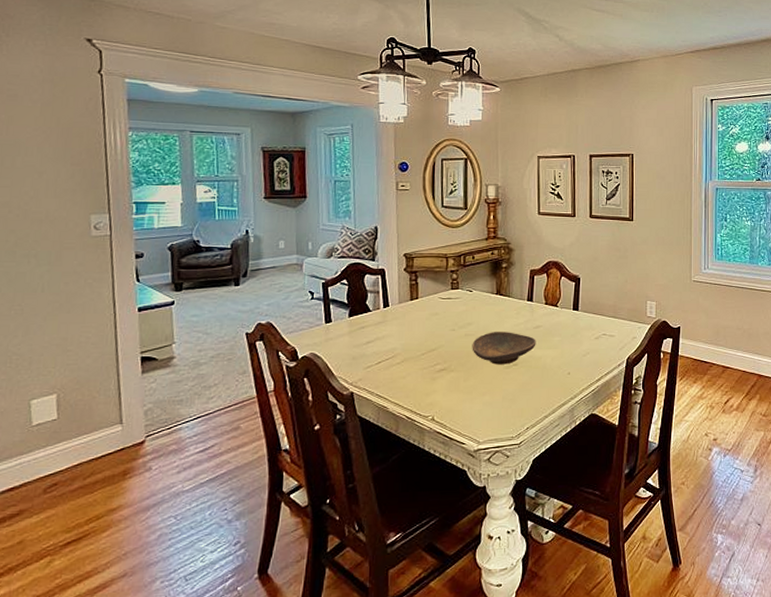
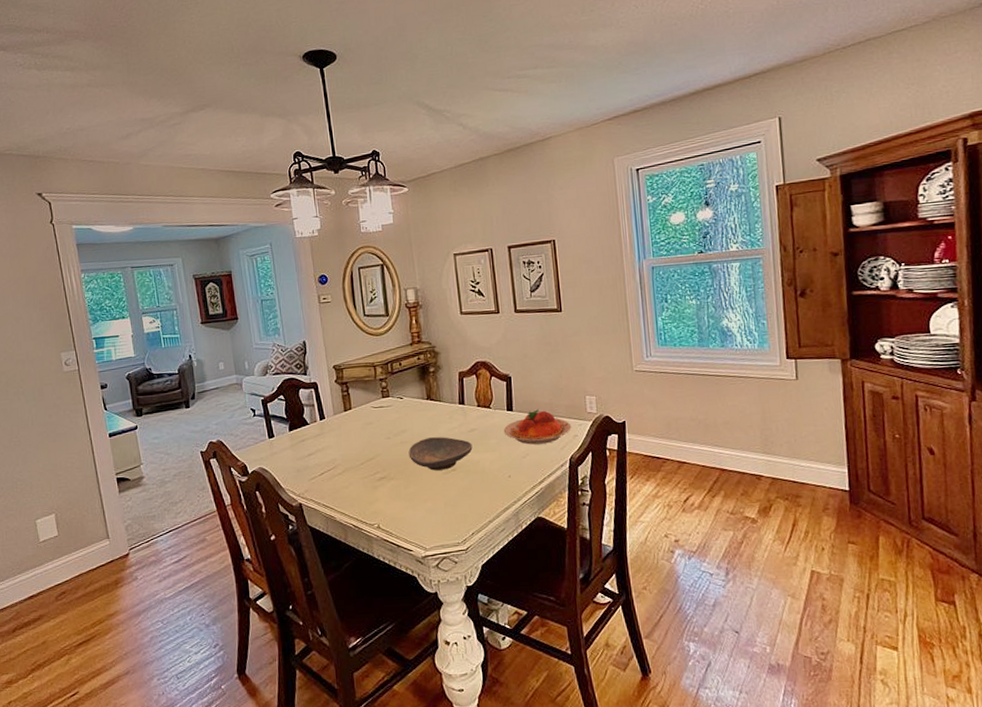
plate: none [567,309,631,344] -> present [503,408,572,445]

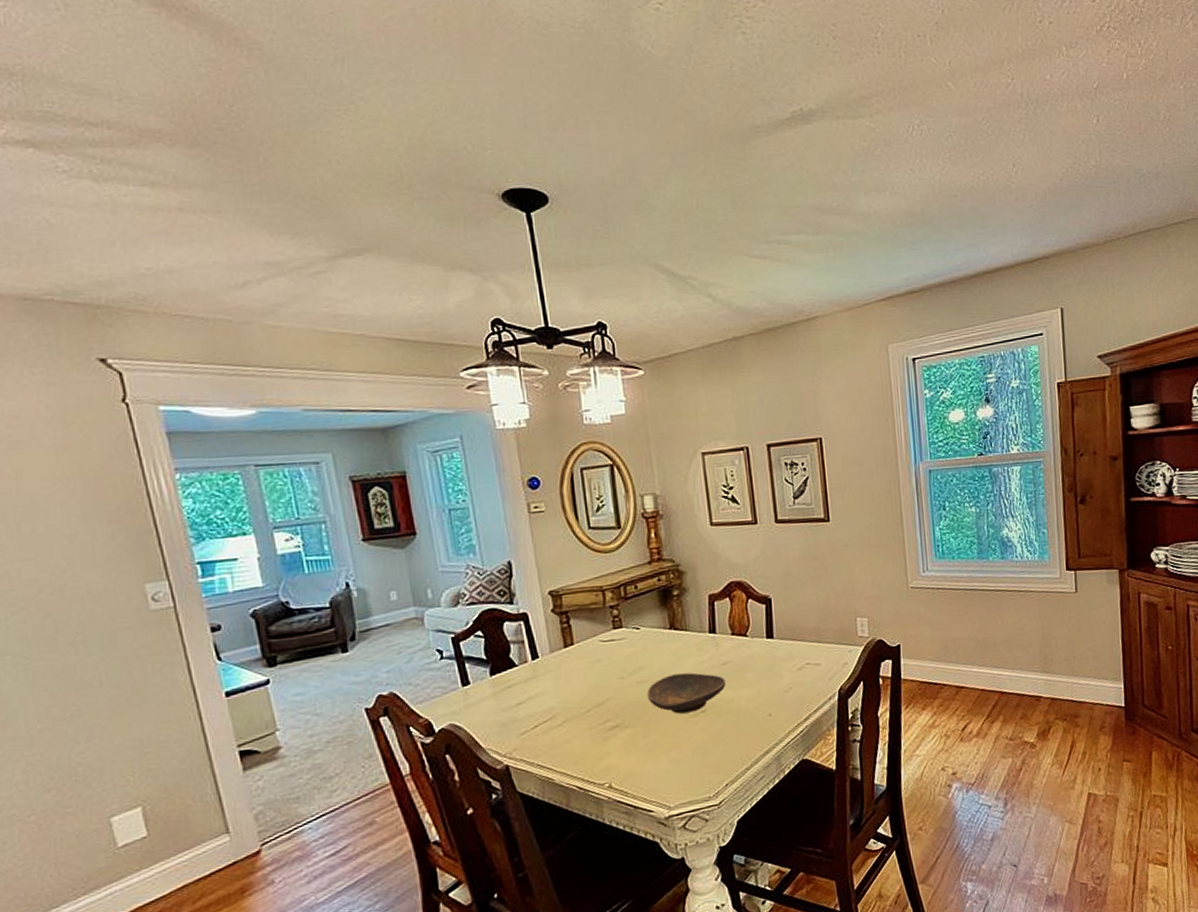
plate: present [503,408,572,445] -> none [762,634,841,677]

